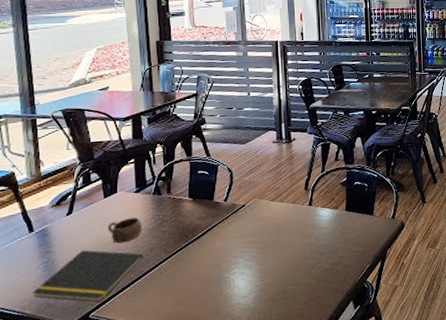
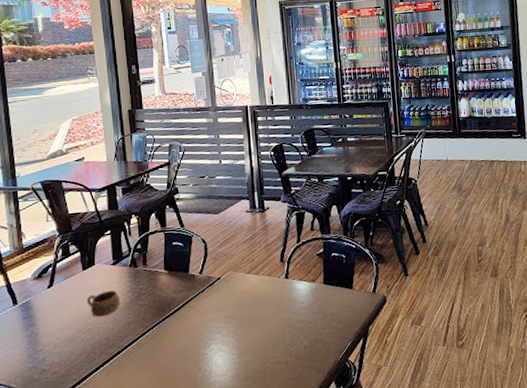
notepad: present [33,250,144,303] -> none [18,323,122,378]

